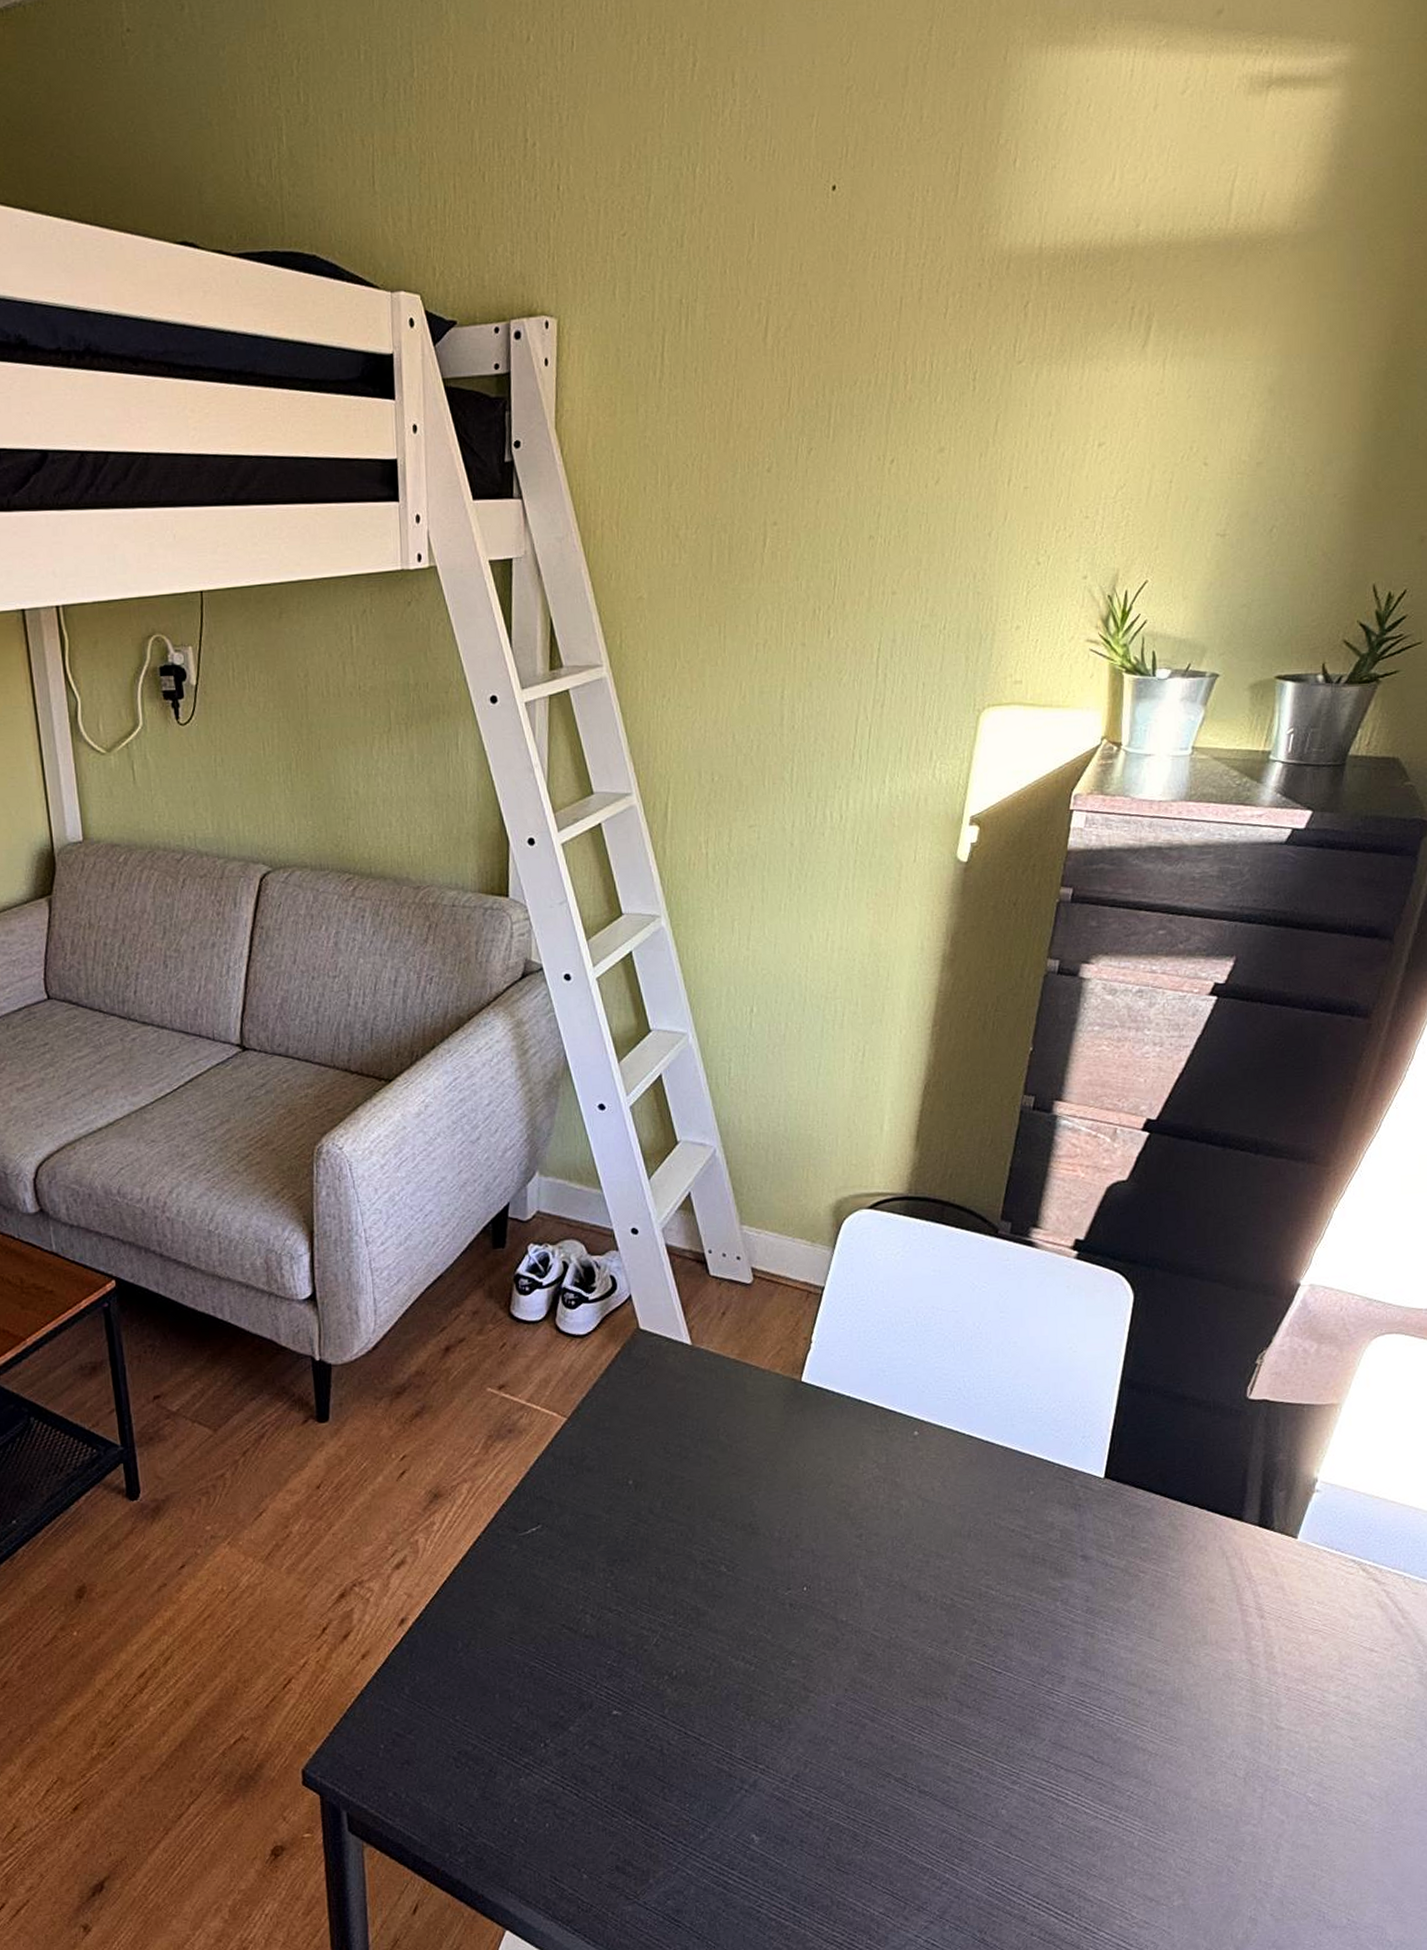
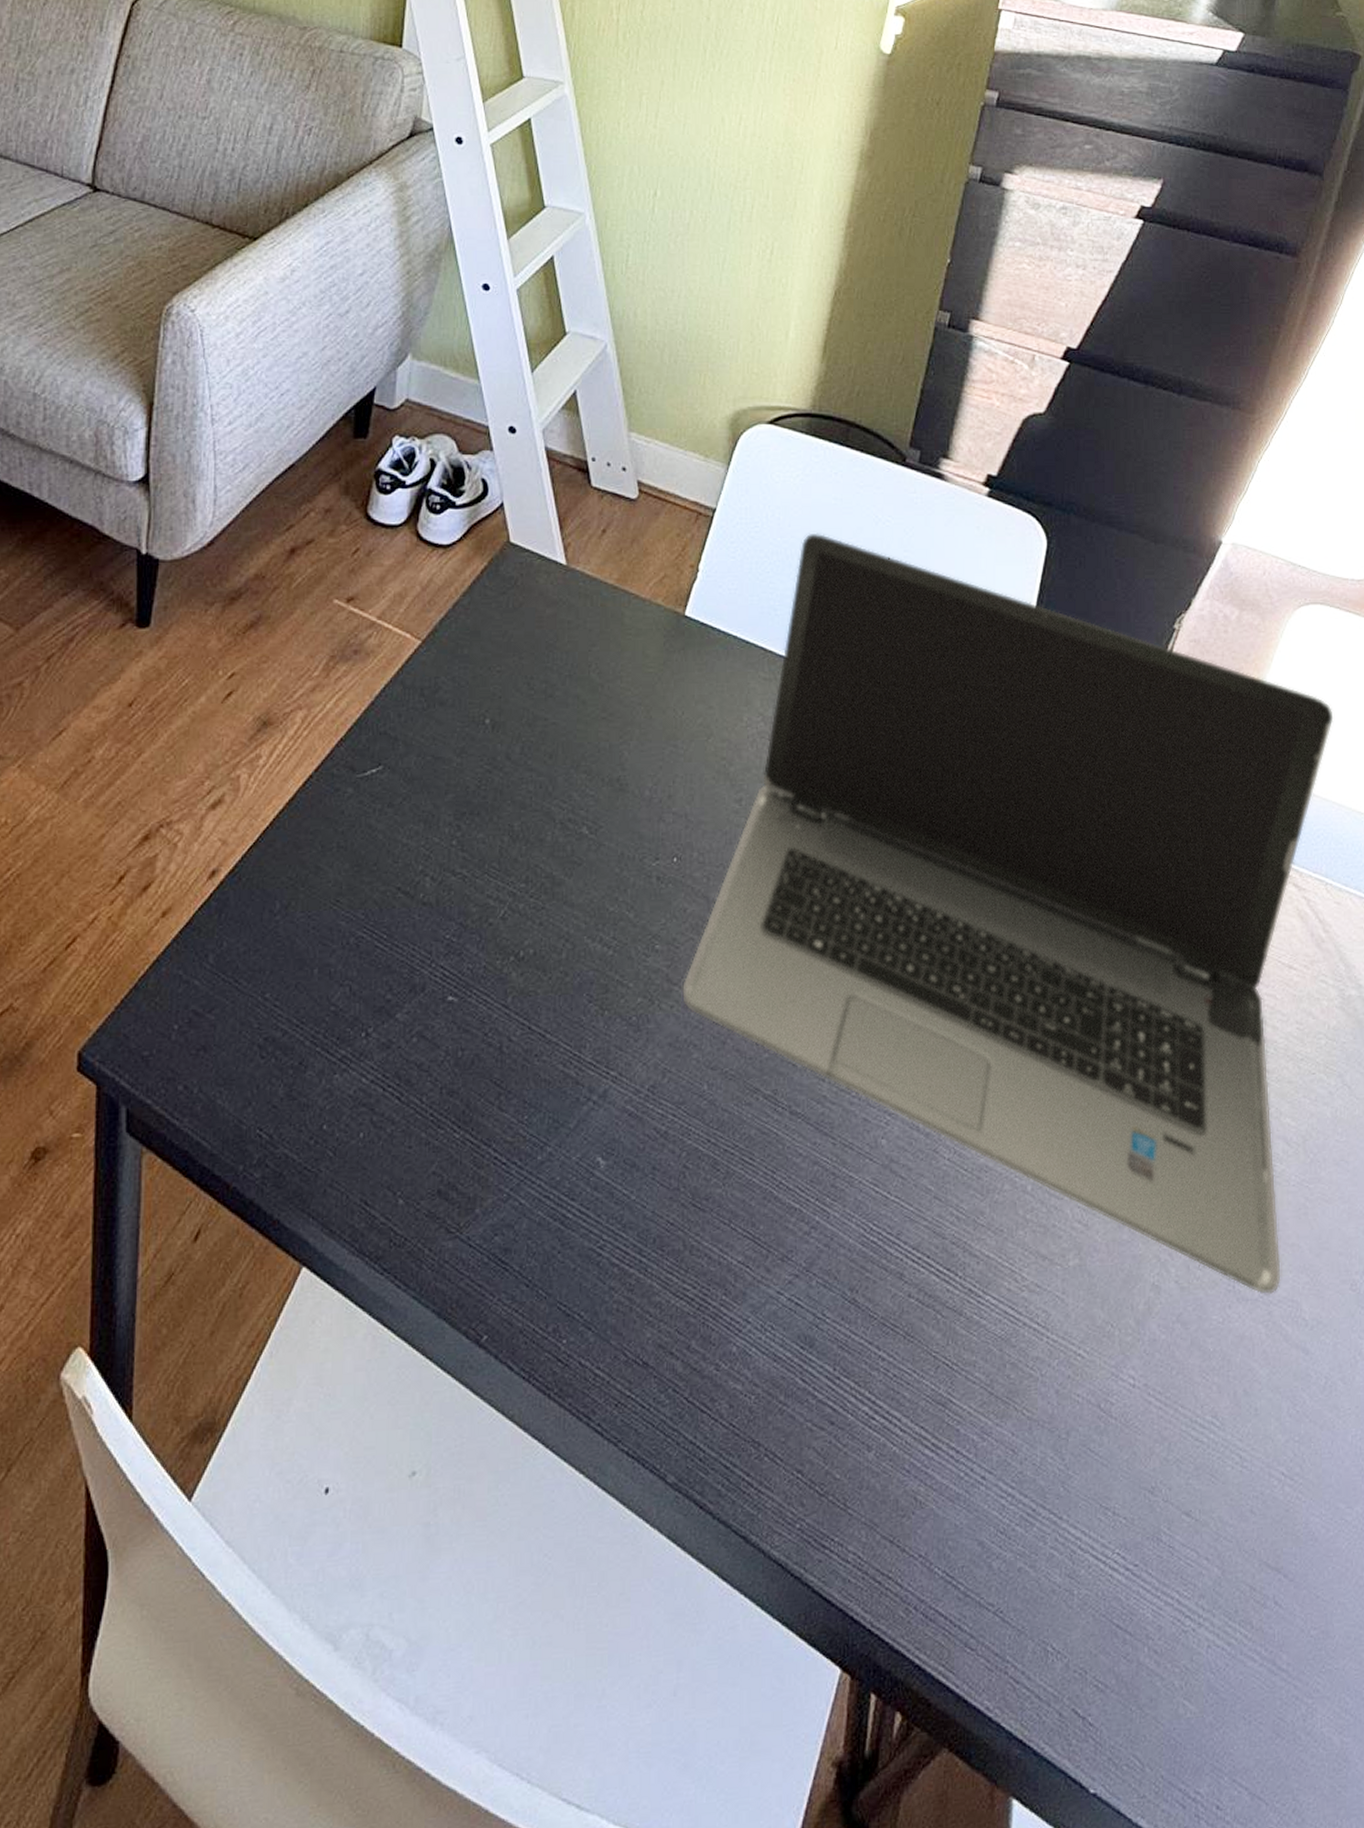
laptop computer: none [818,1301,1410,1922] -> present [682,533,1334,1295]

